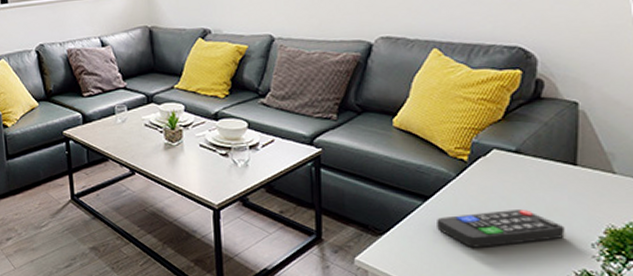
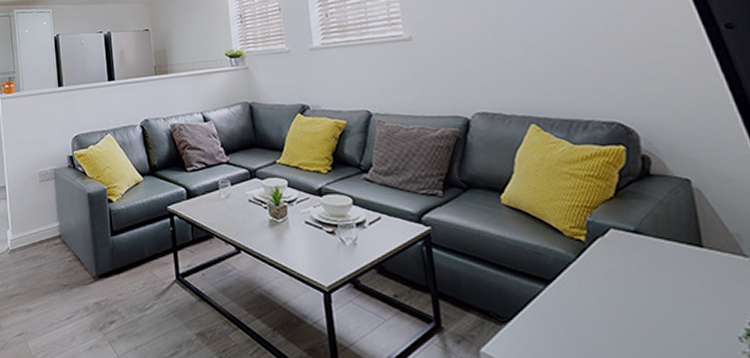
remote control: present [437,210,565,248] -> none [563,296,707,340]

